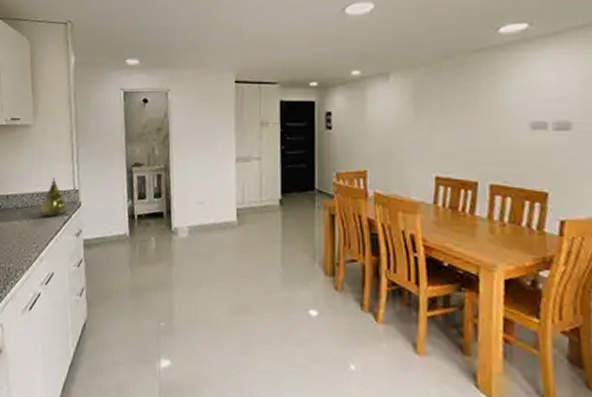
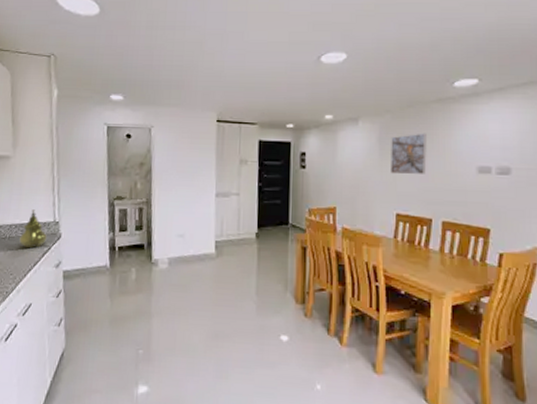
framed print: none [427,86,470,133] -> present [391,133,427,175]

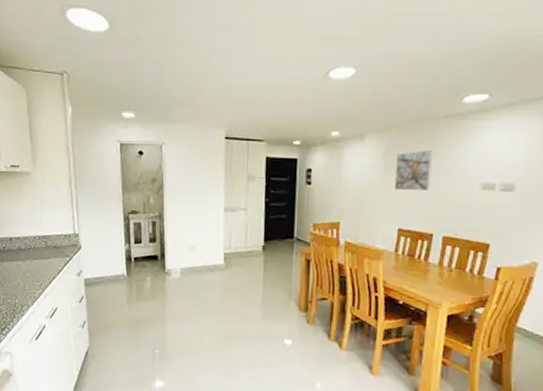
teapot: present [19,209,47,249] -> none [43,222,68,258]

